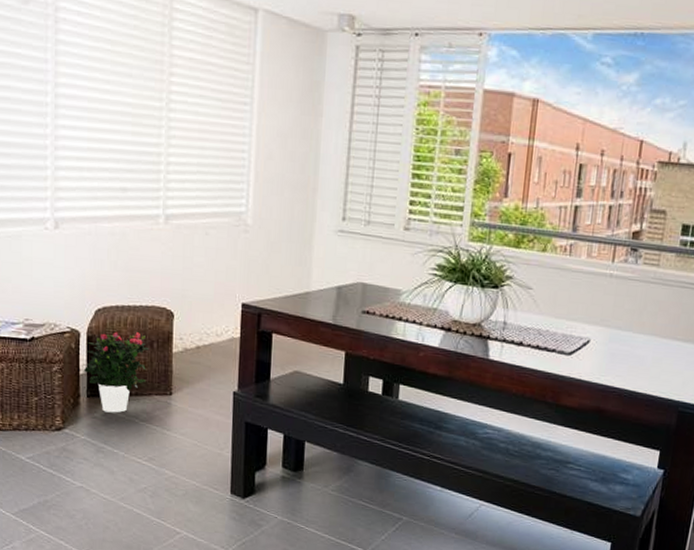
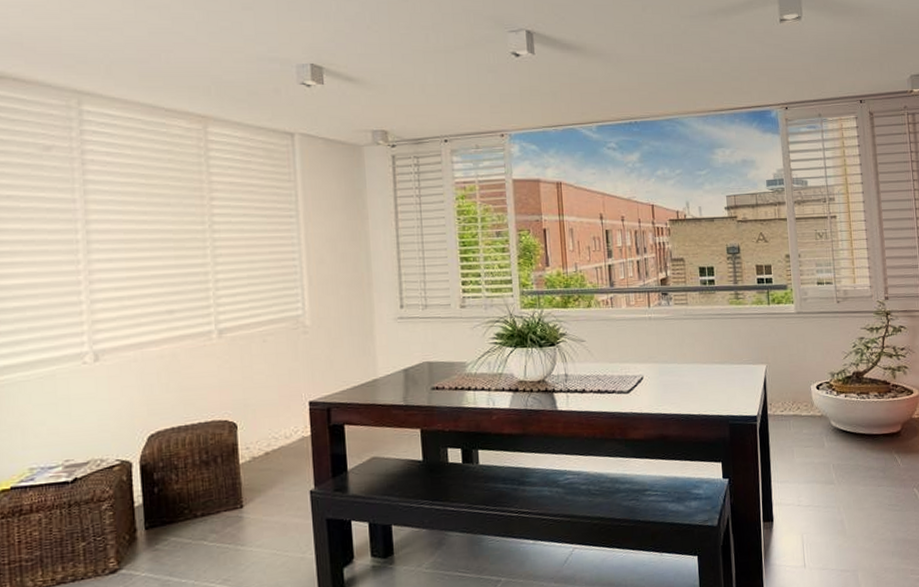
potted flower: present [83,331,149,413] -> none [138,450,213,542]

